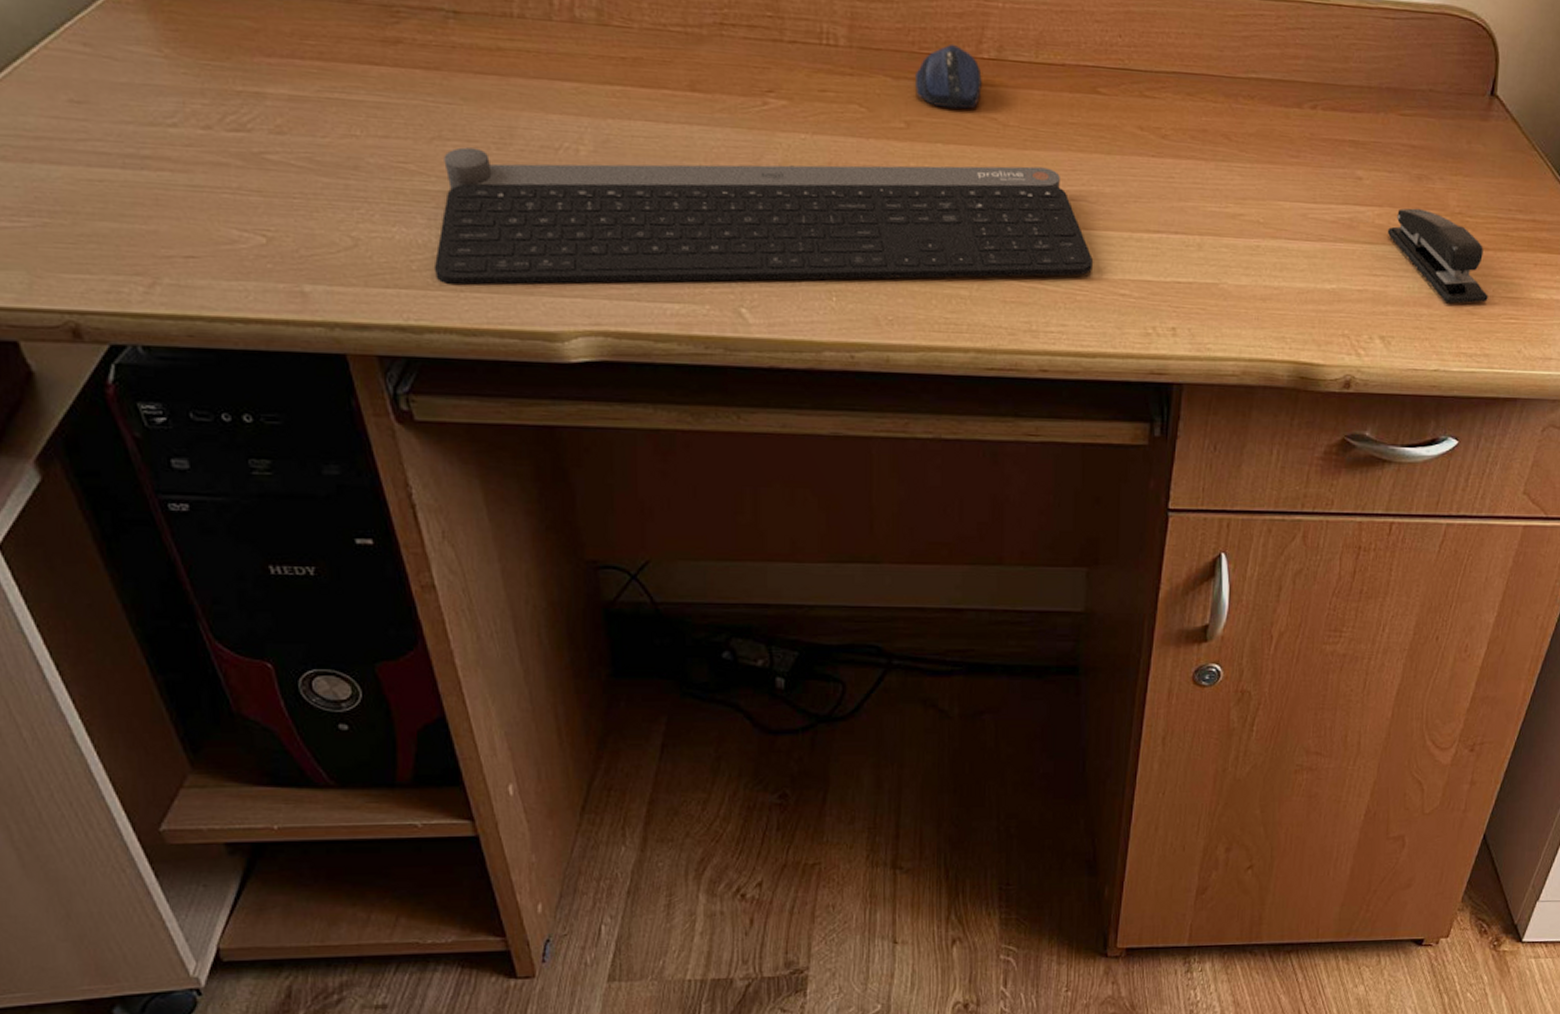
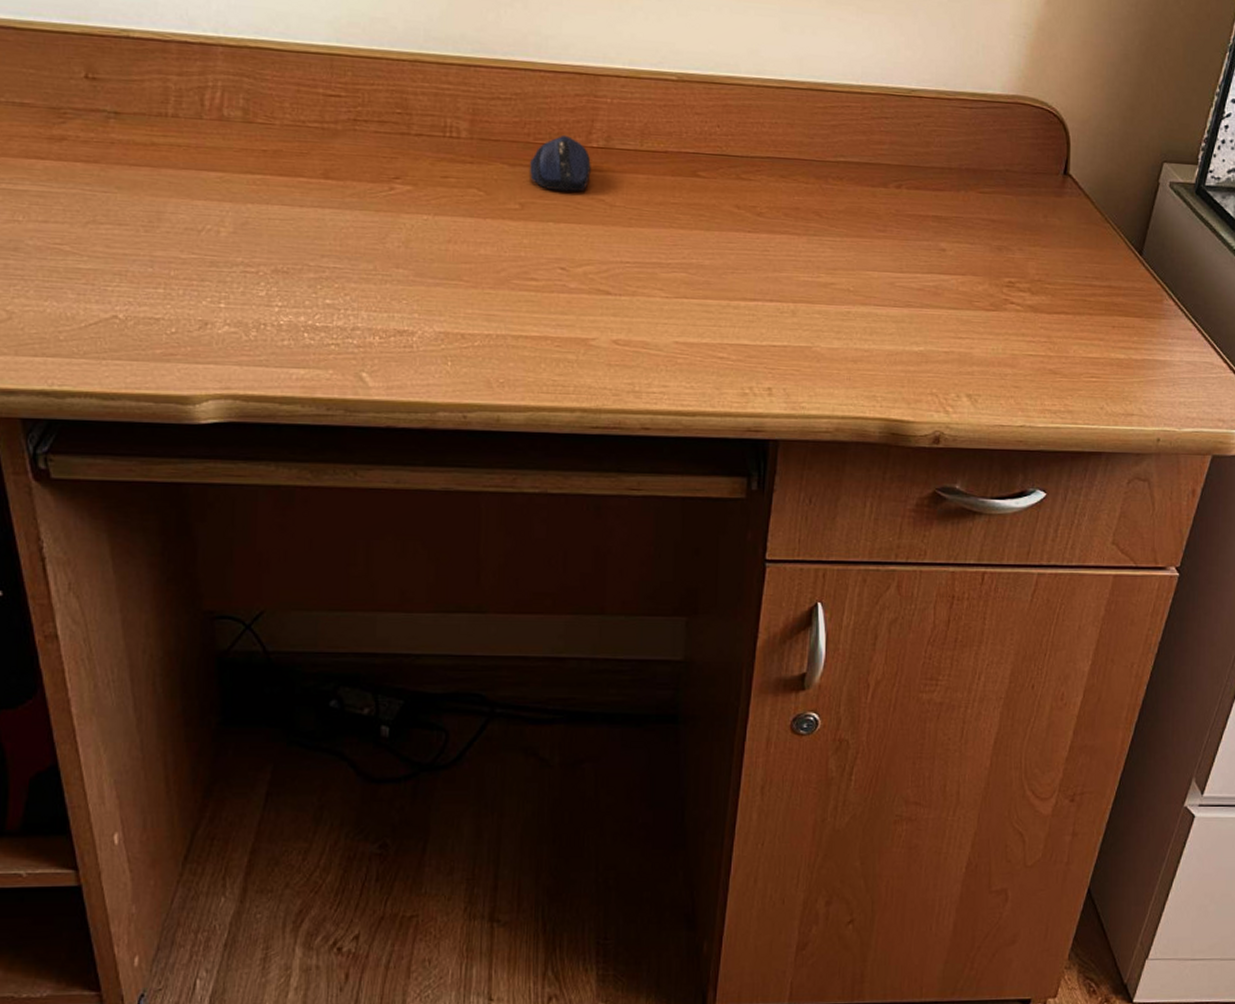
computer keyboard: present [433,147,1093,285] -> none [79,230,693,353]
stapler: present [1387,208,1488,304] -> none [970,276,1070,364]

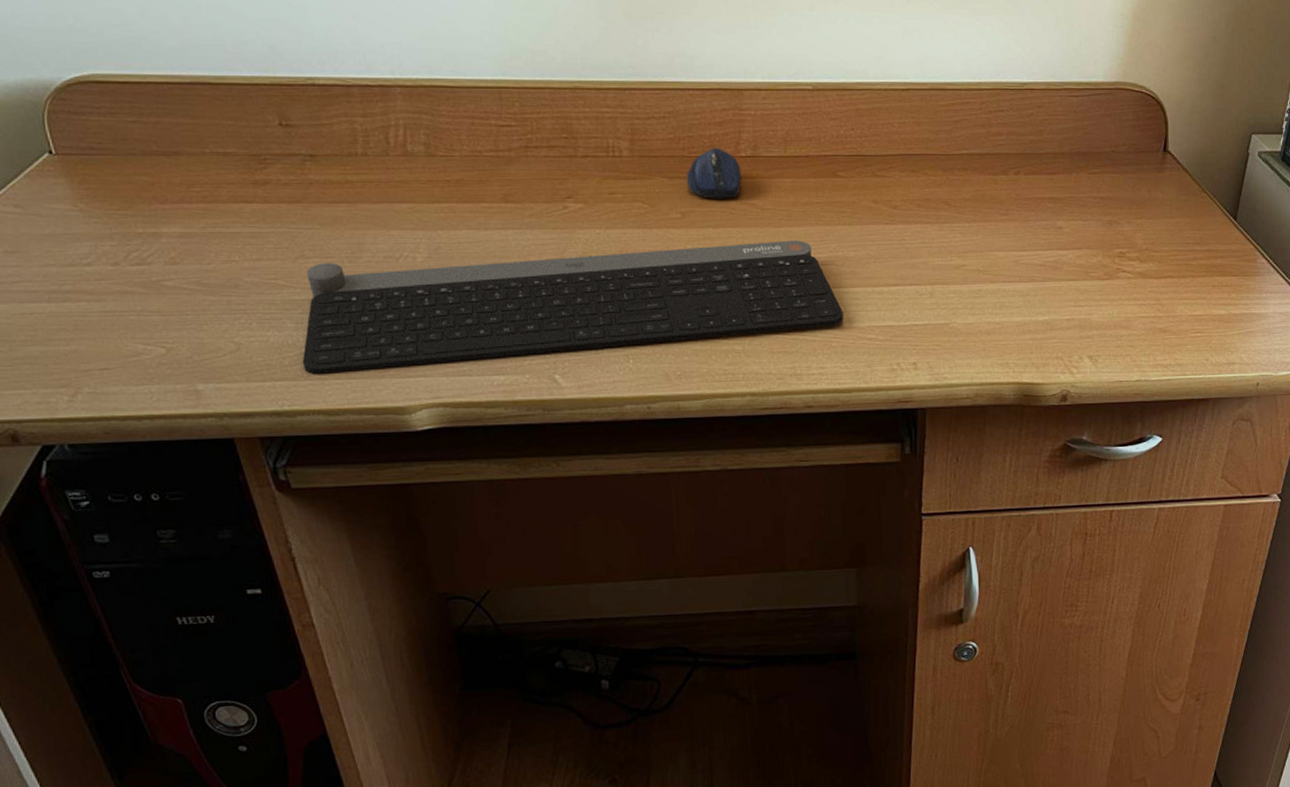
computer keyboard: none [79,230,693,353] -> present [302,240,843,374]

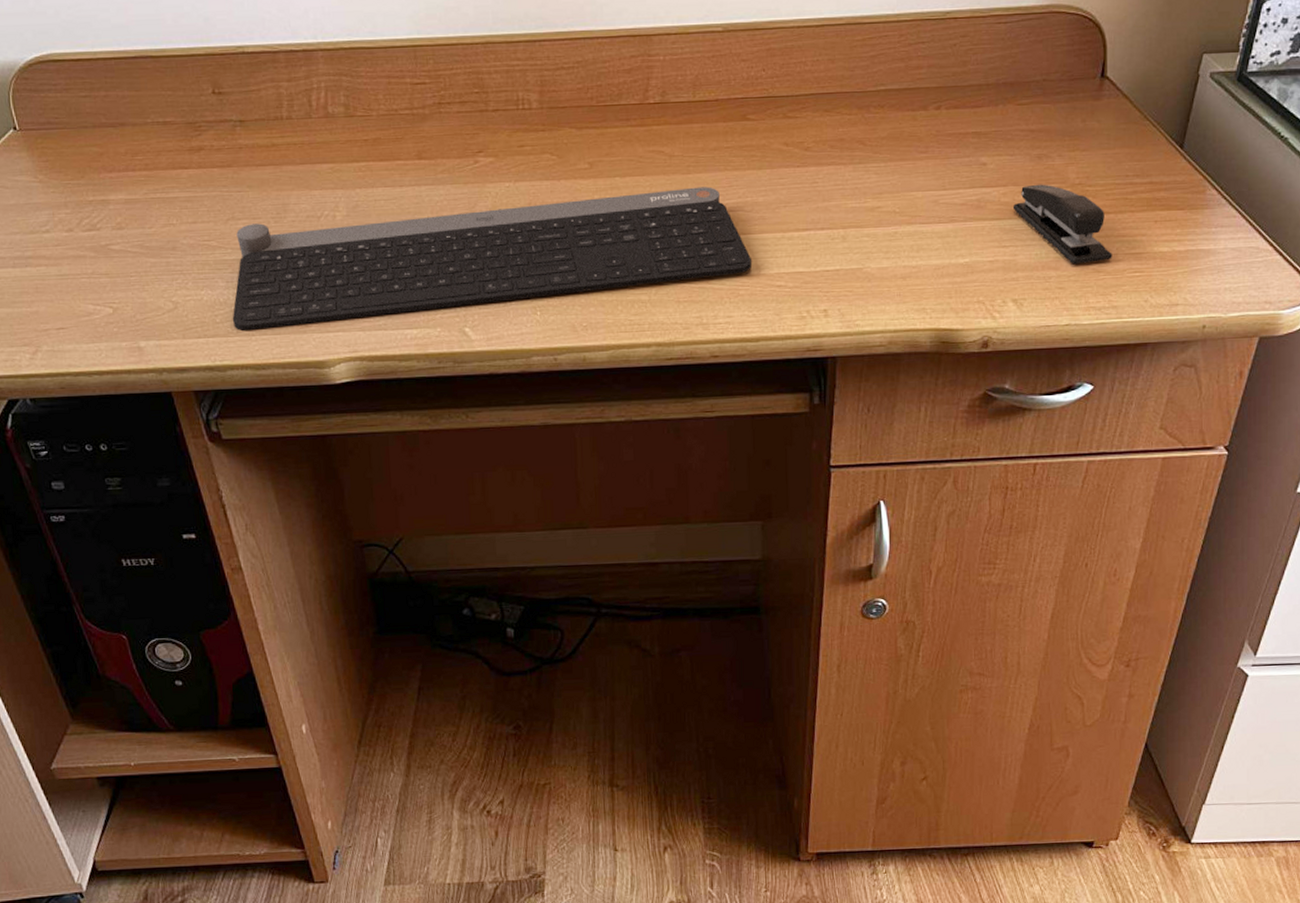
computer mouse: present [686,147,742,199] -> none [594,95,650,148]
stapler: none [1087,248,1177,324] -> present [1012,184,1112,265]

